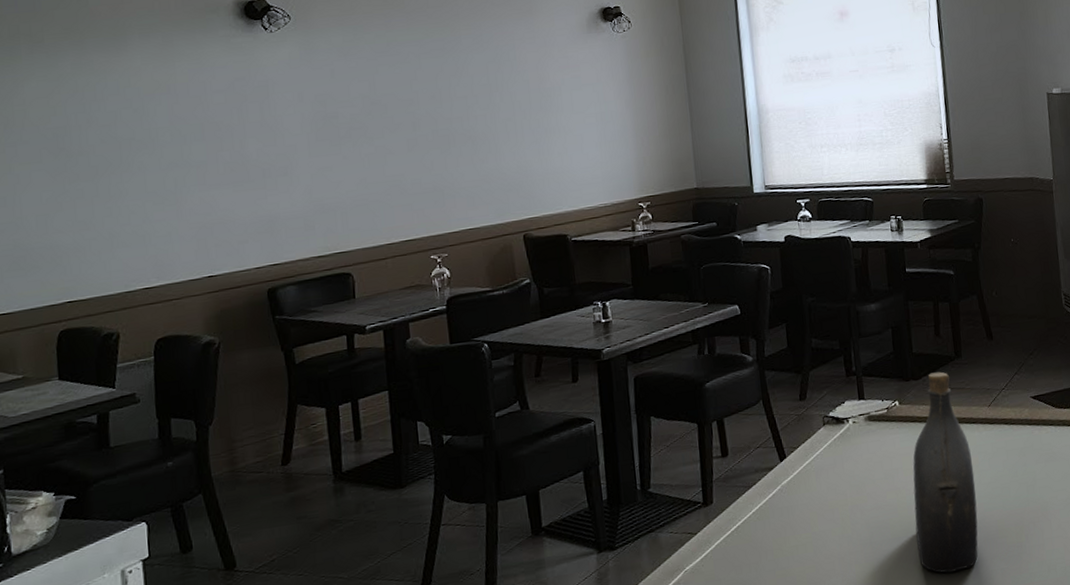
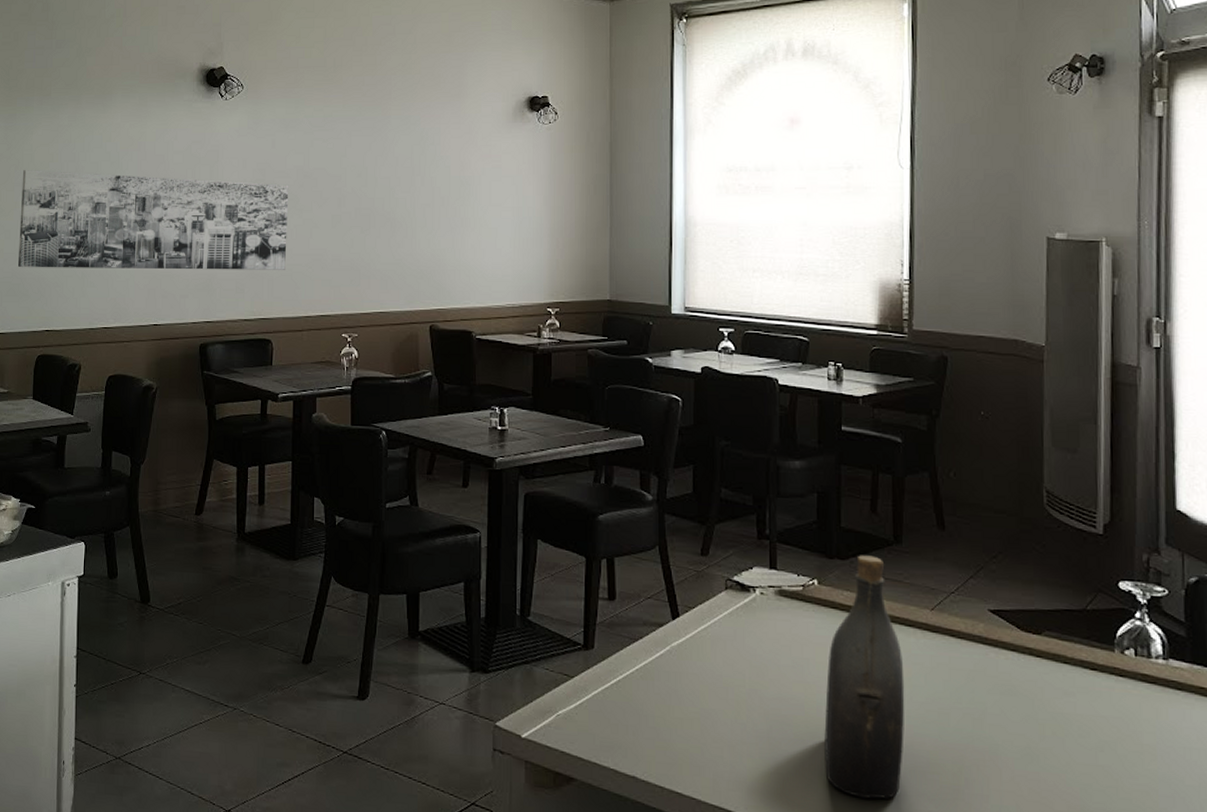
wall art: none [14,113,360,238] -> present [17,170,289,270]

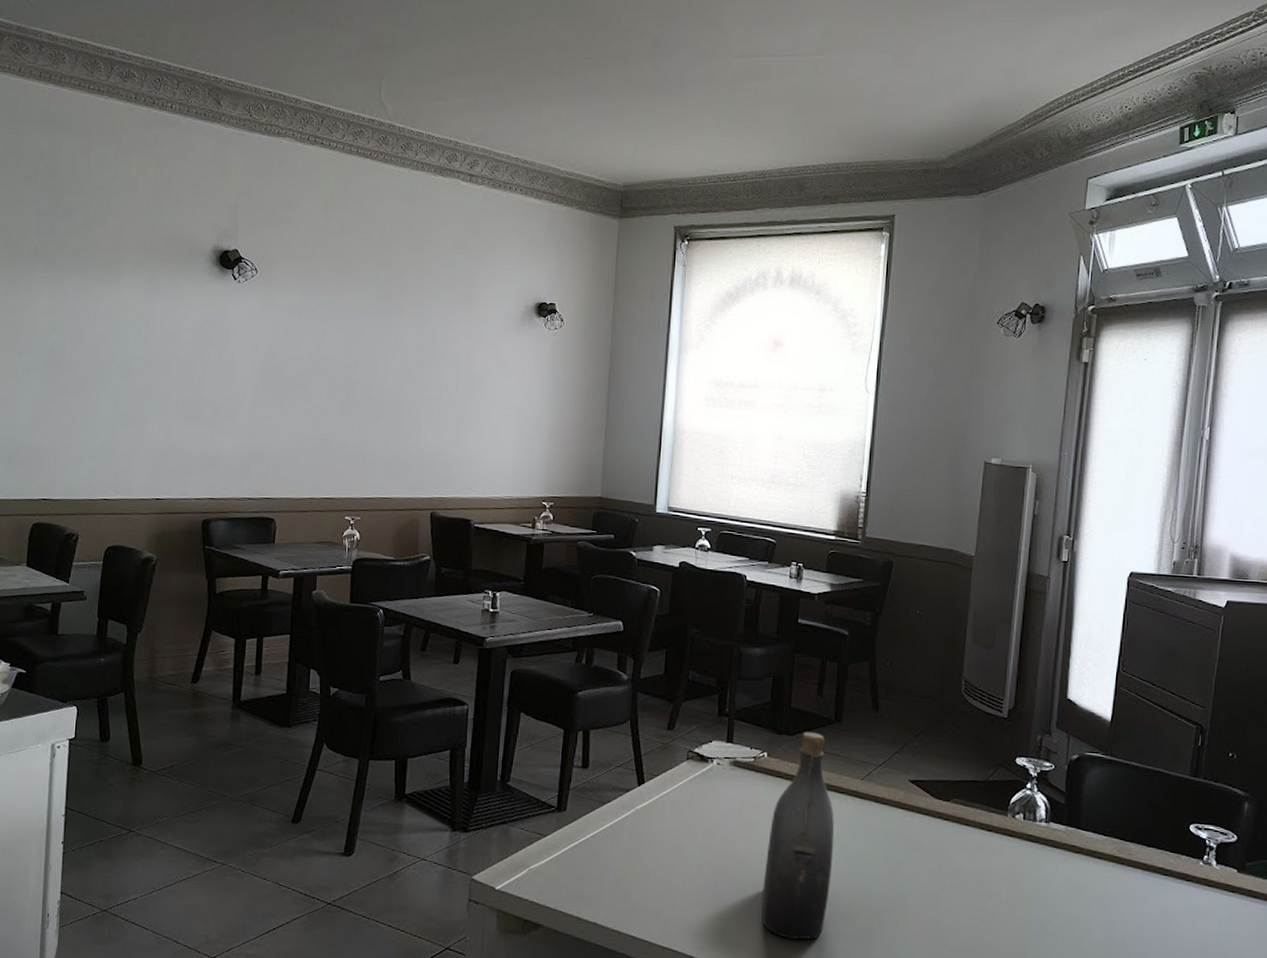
wall art: present [17,170,289,270] -> none [14,337,299,453]

